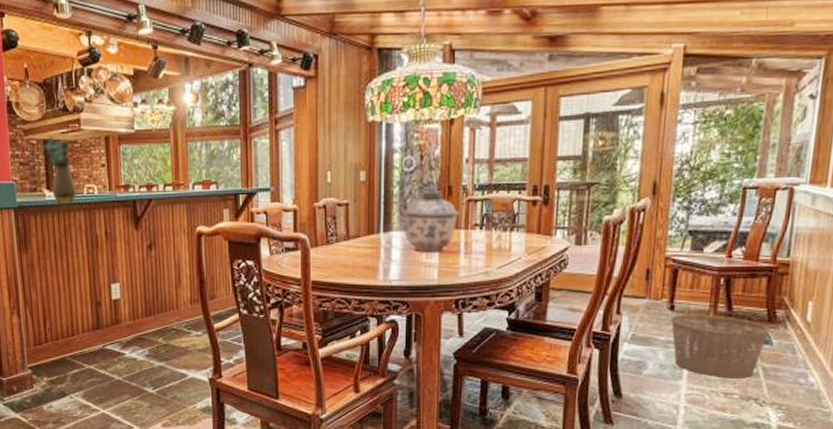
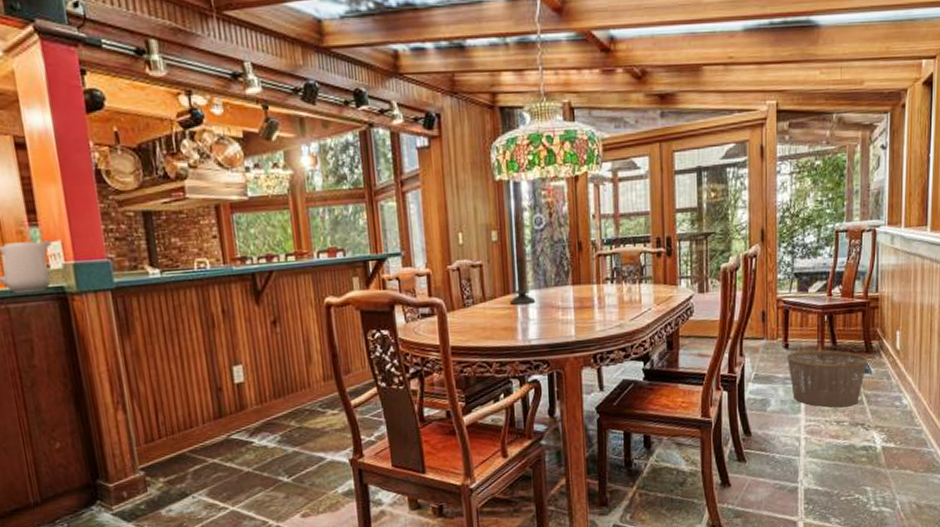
vase: present [43,135,78,205] -> none [142,206,186,283]
candle: none [374,182,399,246] -> present [510,241,535,306]
lidded jar: present [402,184,460,252] -> none [536,240,591,309]

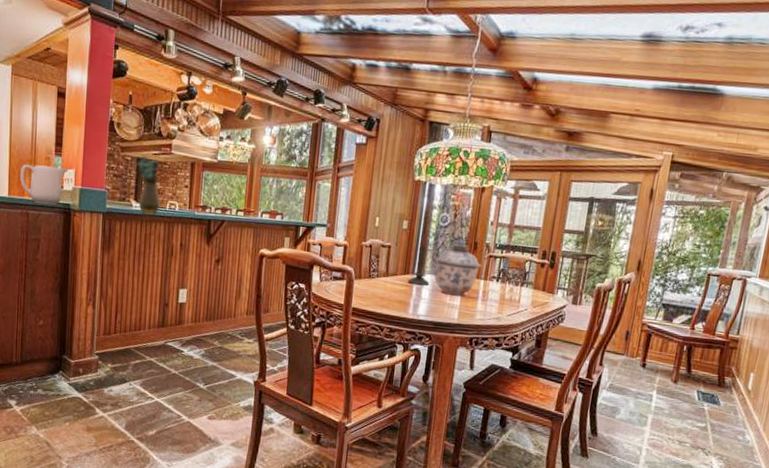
vase: none [142,206,186,283] -> present [136,155,161,216]
lidded jar: none [536,240,591,309] -> present [434,238,482,296]
basket: present [786,347,868,408] -> none [641,370,719,431]

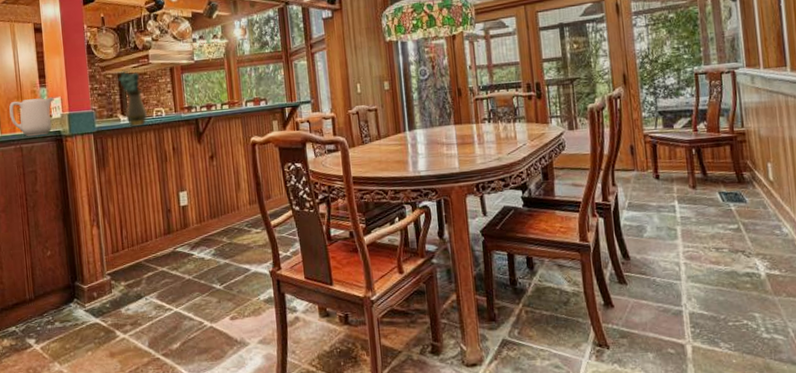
candle: present [408,232,429,286] -> none [401,89,423,143]
lidded jar: present [434,238,482,296] -> none [422,88,470,145]

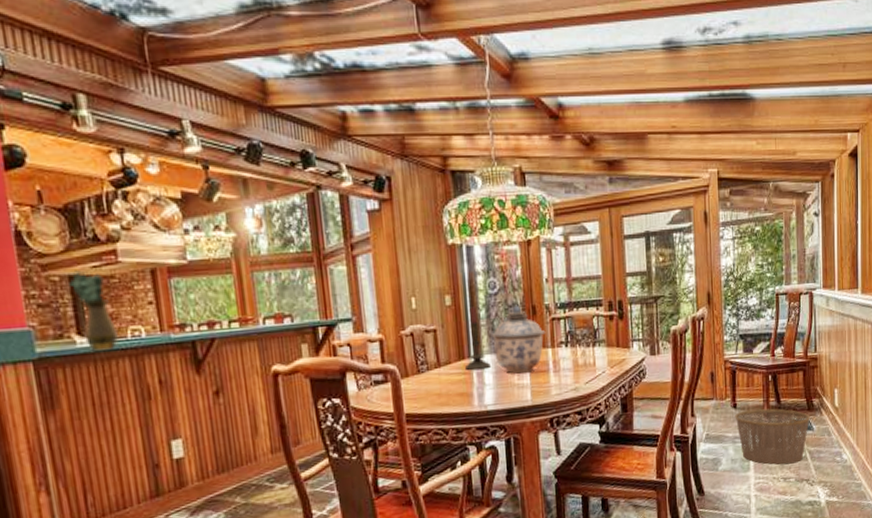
candle: none [401,89,423,143] -> present [465,305,490,371]
lidded jar: none [422,88,470,145] -> present [491,304,546,374]
basket: none [658,178,741,235] -> present [735,406,810,465]

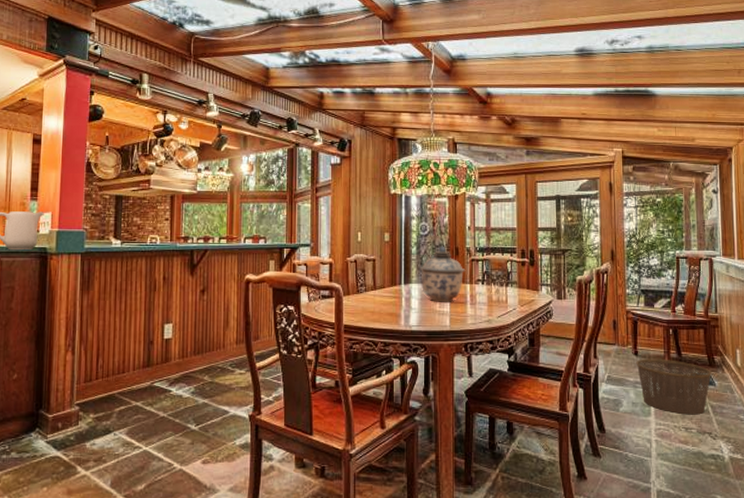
vase: present [69,270,119,352] -> none [115,192,142,252]
candle: present [465,305,490,371] -> none [396,243,417,296]

